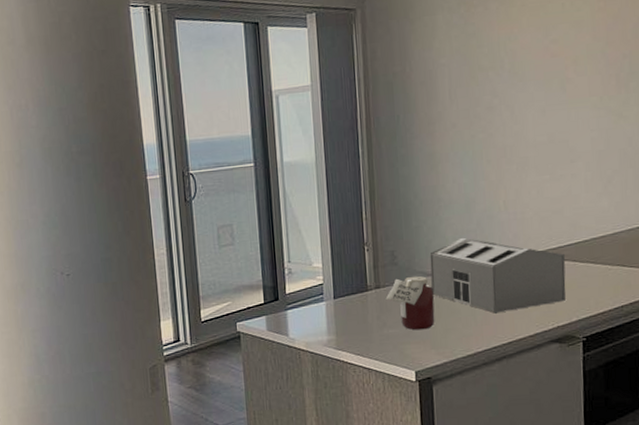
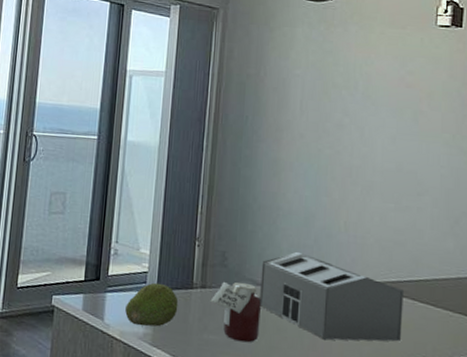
fruit: none [307,292,357,335] -> present [125,282,179,327]

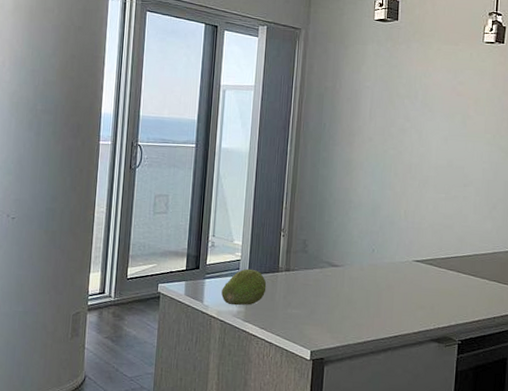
jar: present [210,281,261,343] -> none [293,264,336,314]
toaster: present [259,251,405,342] -> none [334,237,452,308]

